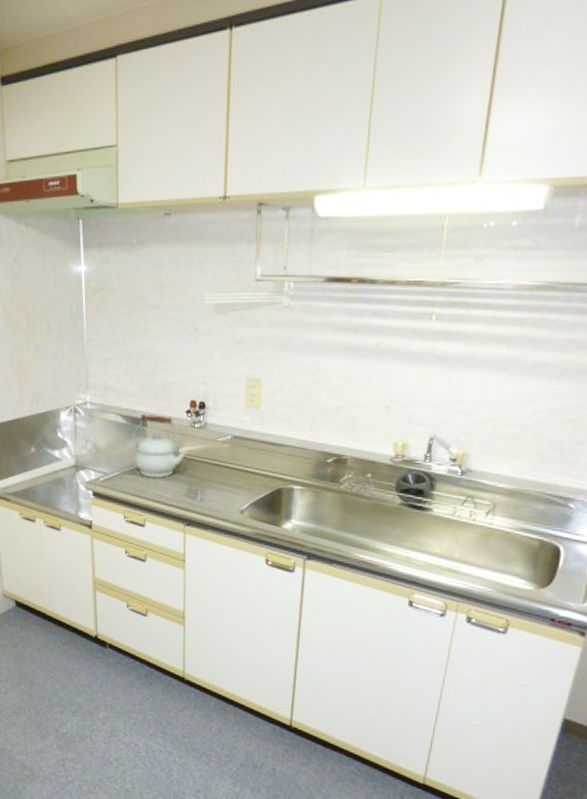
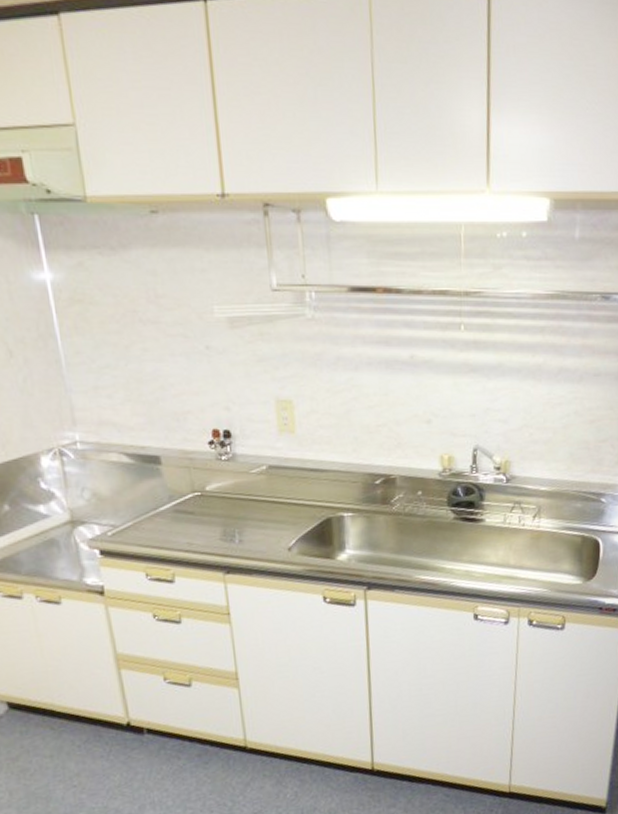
kettle: present [133,414,186,478] -> none [144,450,215,524]

